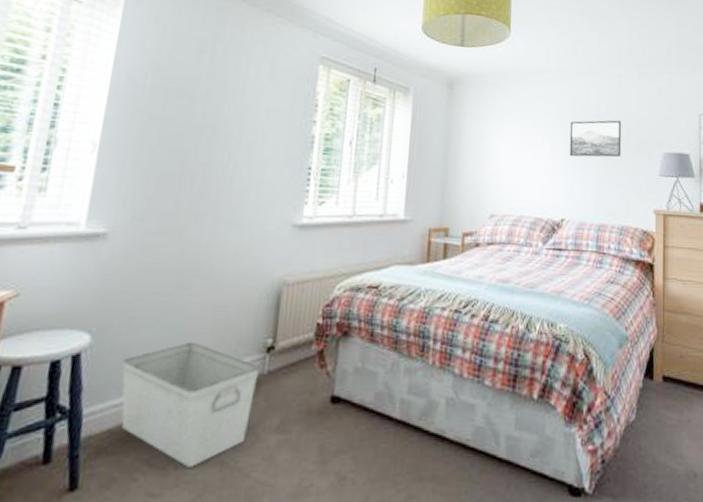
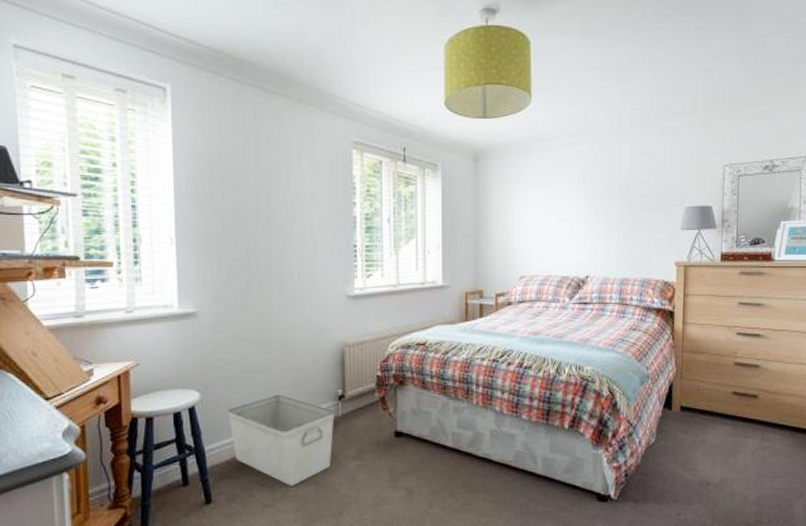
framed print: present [569,120,622,158] -> none [592,178,644,218]

